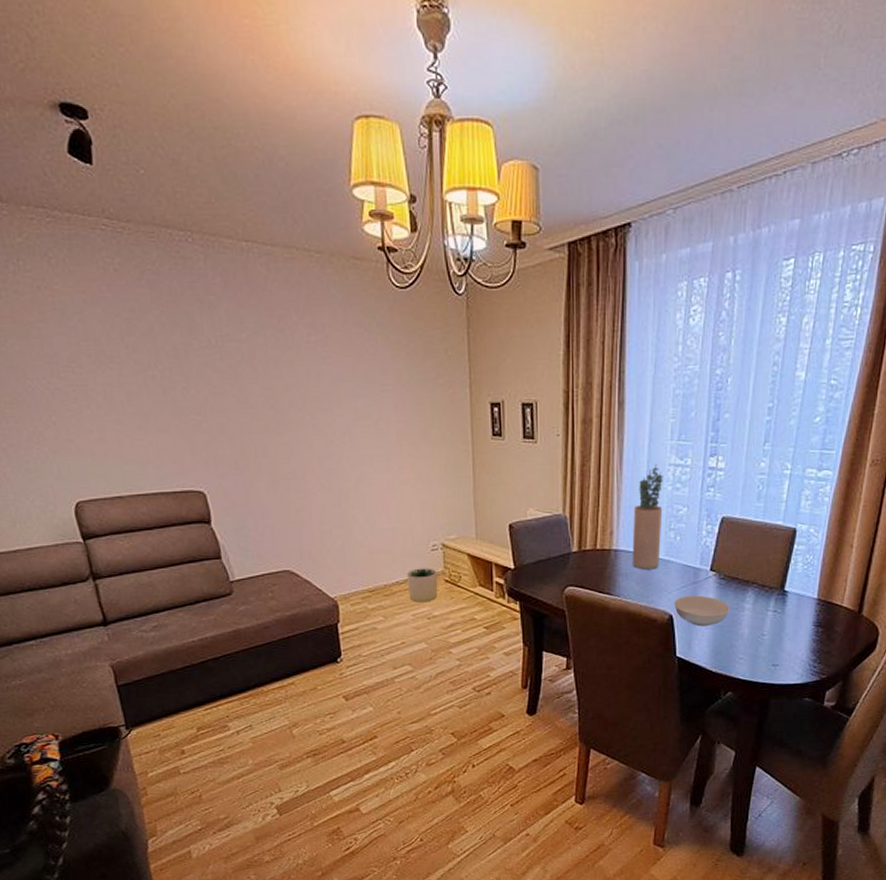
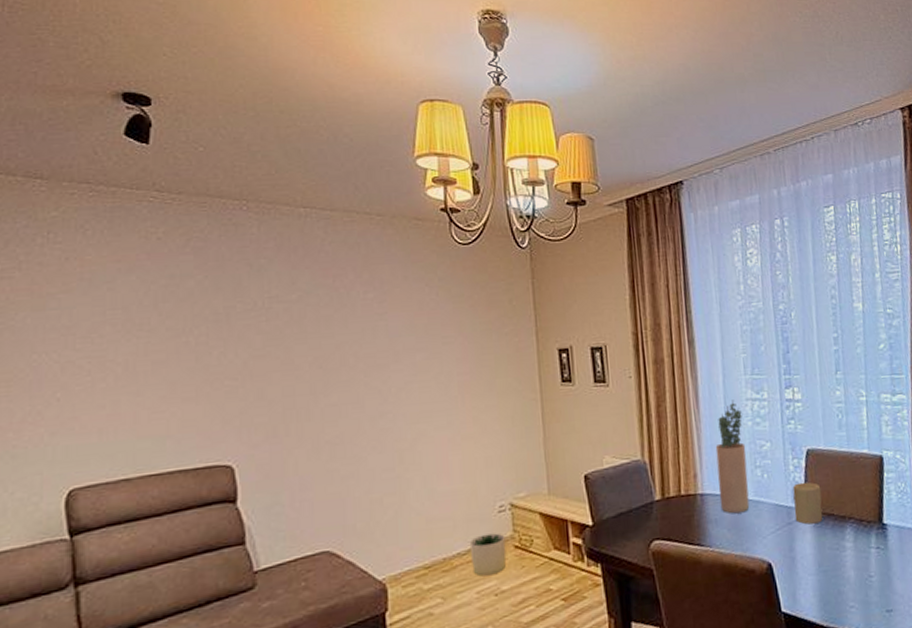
bowl: present [674,595,730,627] -> none [771,537,831,574]
candle: none [700,547,730,585] -> present [792,481,823,525]

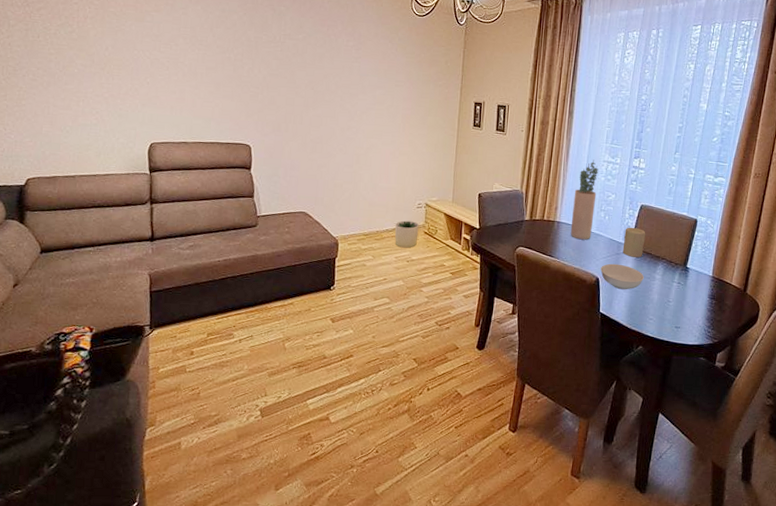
bowl: none [771,537,831,574] -> present [600,263,644,290]

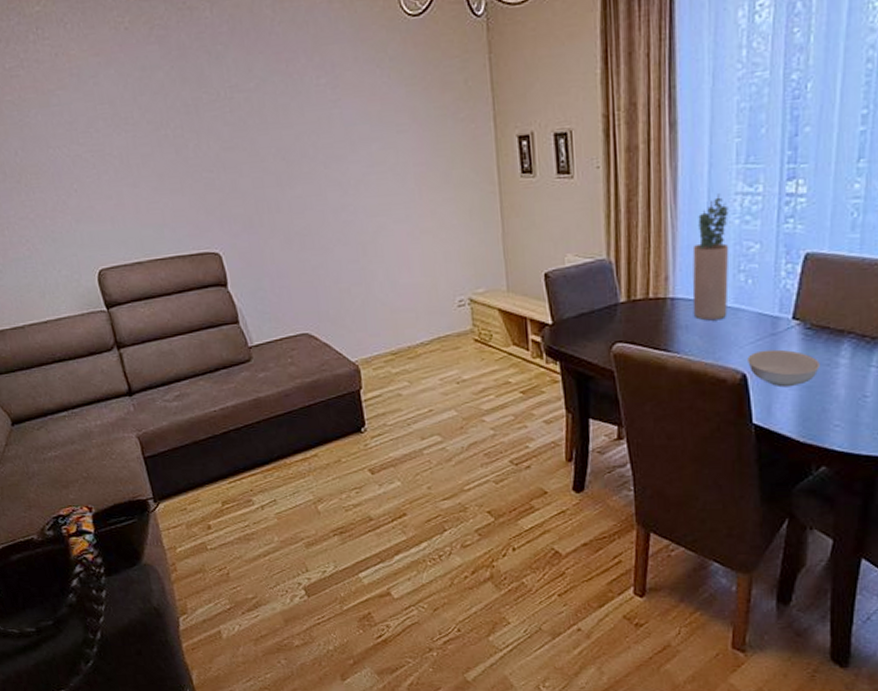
planter: present [394,220,419,248] -> none [431,326,467,365]
candle: present [622,227,646,258] -> none [780,290,818,337]

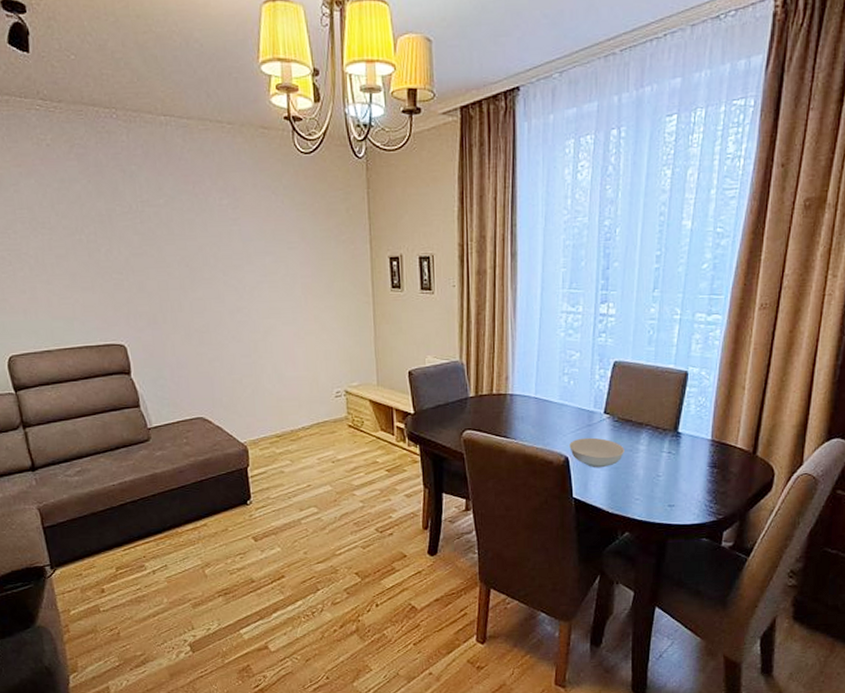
vase: present [692,193,729,321] -> none [527,311,556,414]

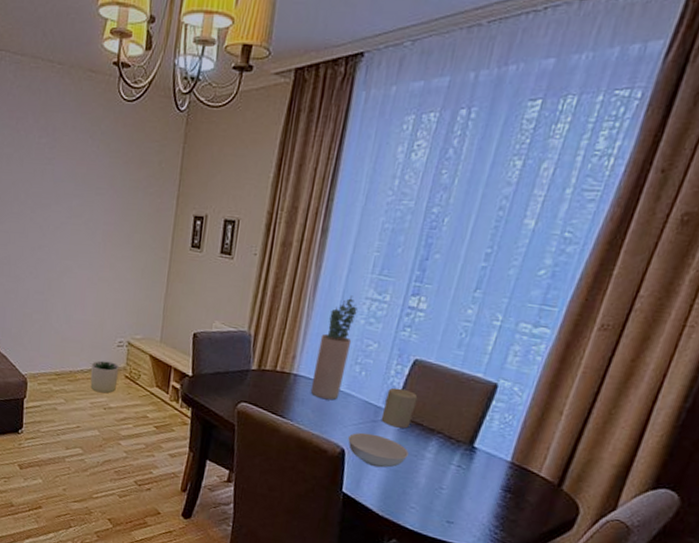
planter: none [311,413,342,447] -> present [90,360,119,394]
vase: none [527,311,556,414] -> present [310,295,358,401]
candle: none [595,390,623,428] -> present [381,387,418,429]

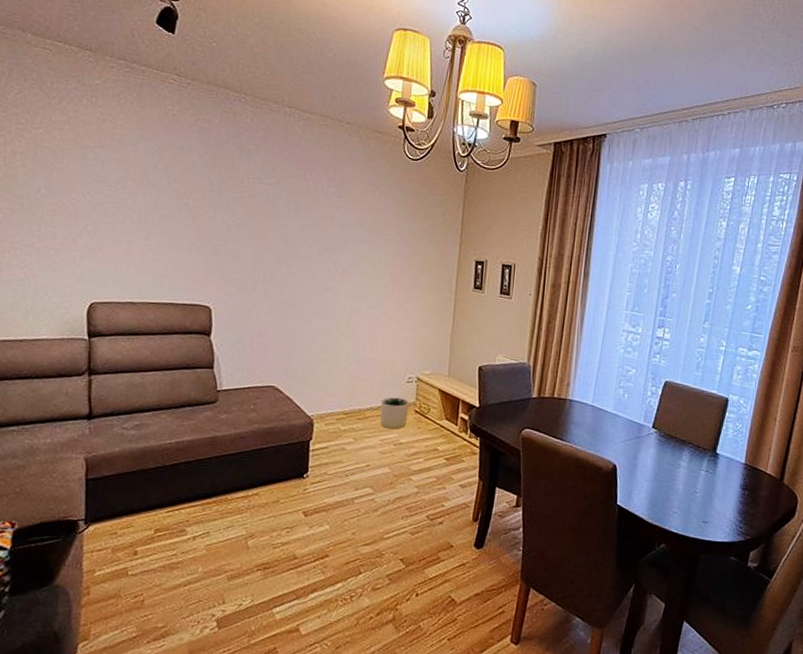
vase: present [310,295,358,401] -> none [584,329,617,421]
bowl: present [348,432,409,468] -> none [618,448,668,479]
candle: present [381,387,418,429] -> none [643,406,671,442]

